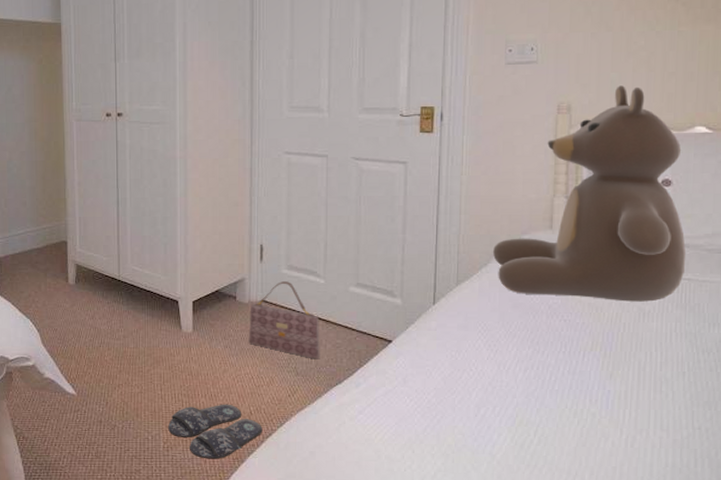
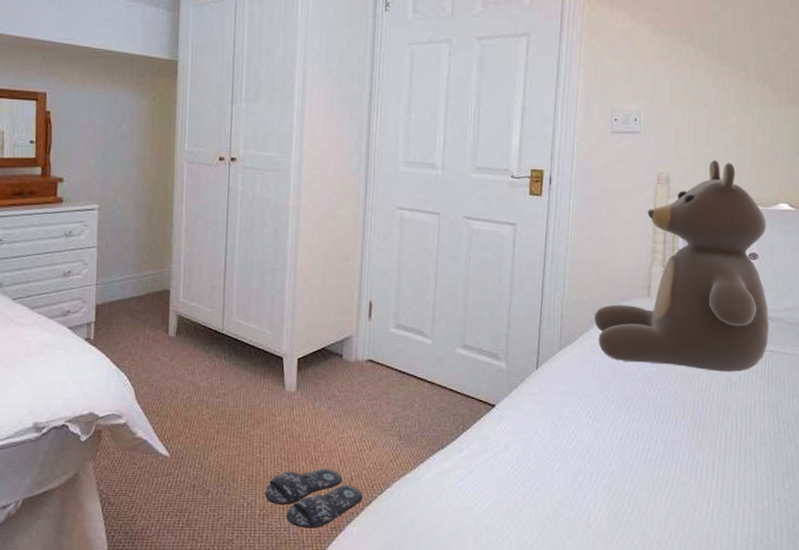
handbag: present [248,281,320,359] -> none [352,341,425,423]

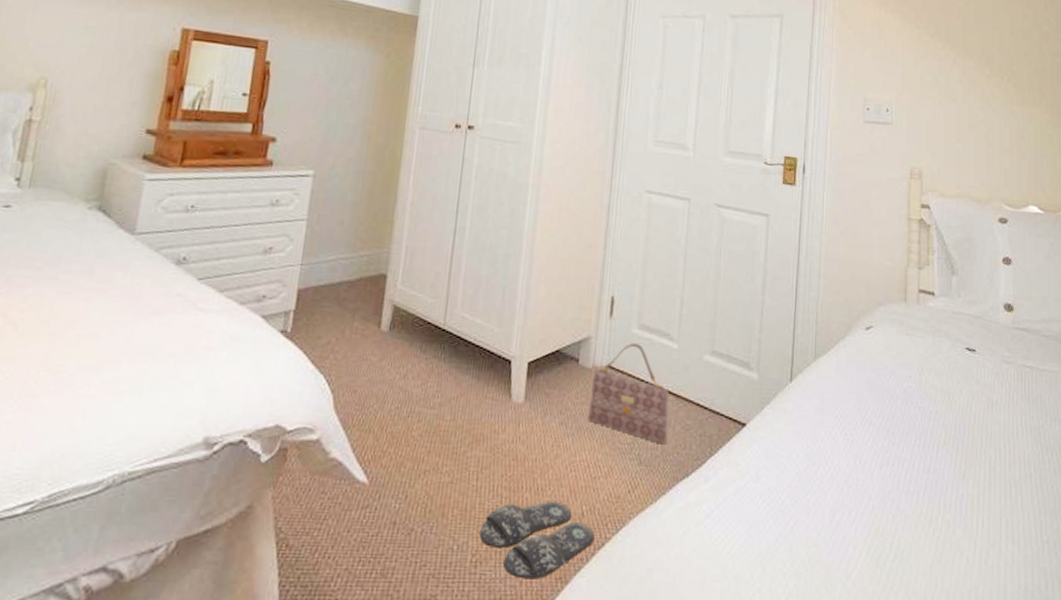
handbag: none [352,341,425,423] -> present [587,343,669,445]
teddy bear: present [593,160,770,372] -> none [849,157,1027,391]

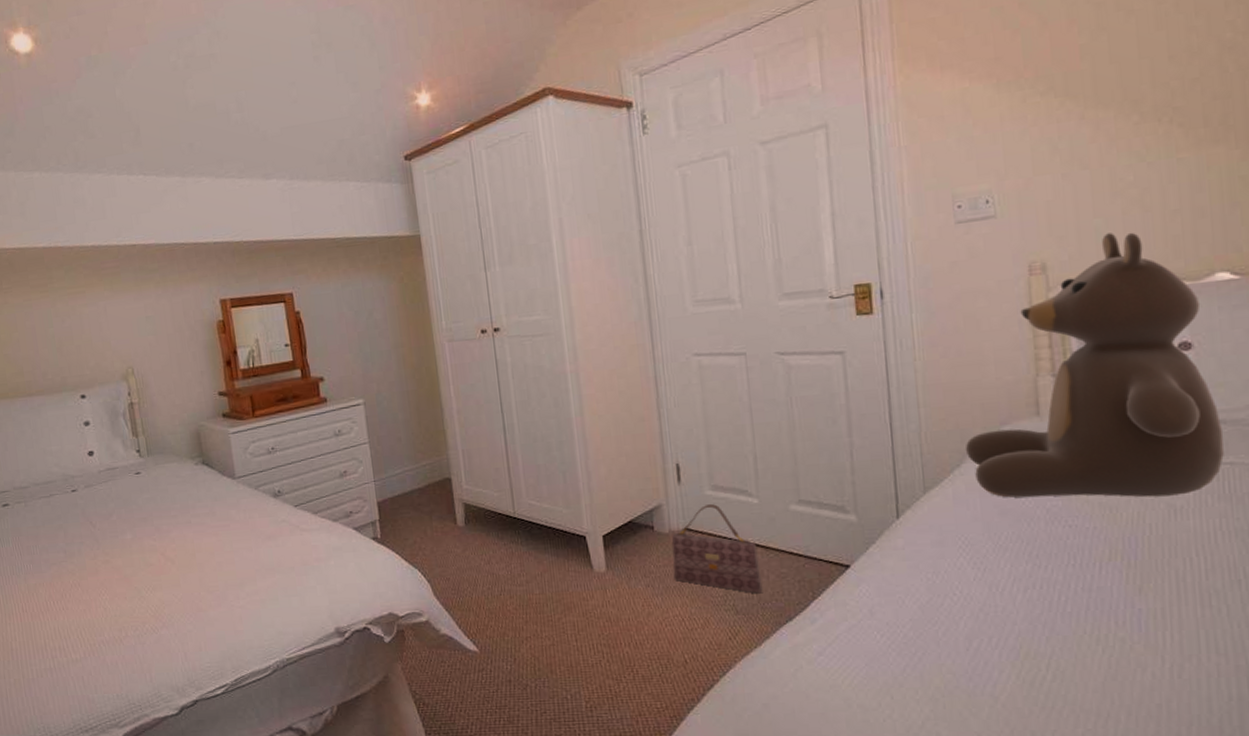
slippers: present [480,501,595,580] -> none [589,652,702,719]
teddy bear: none [849,157,1027,391] -> present [965,232,1224,498]

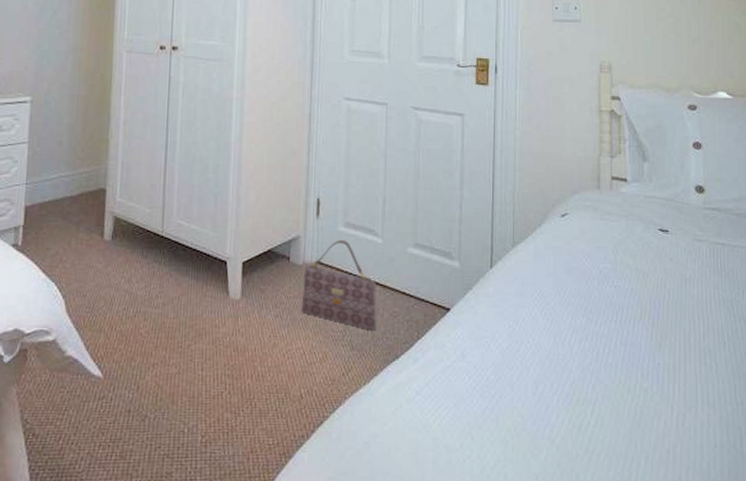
teddy bear: present [965,232,1224,498] -> none [545,48,719,267]

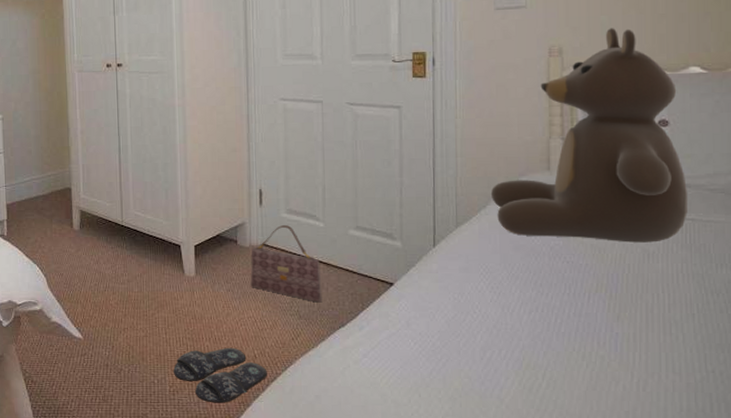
slippers: none [208,385,314,456] -> present [173,347,267,403]
teddy bear: none [545,48,719,267] -> present [490,28,688,243]

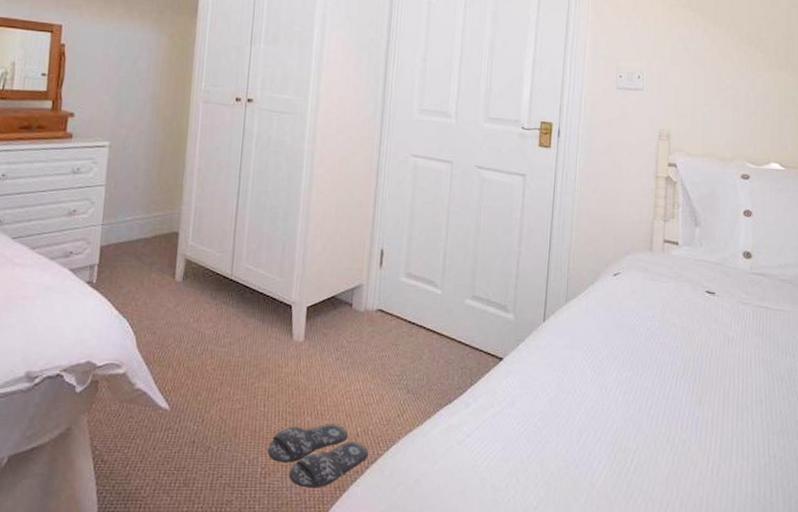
handbag: present [250,225,322,303] -> none [361,290,434,376]
teddy bear: present [490,28,688,243] -> none [599,119,764,328]

